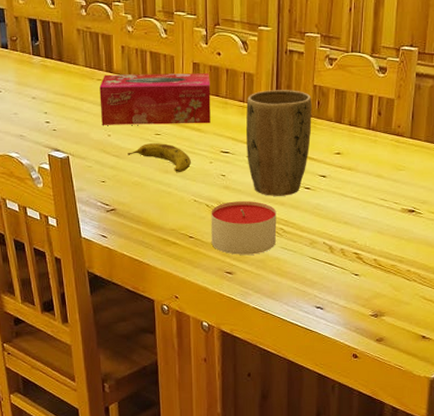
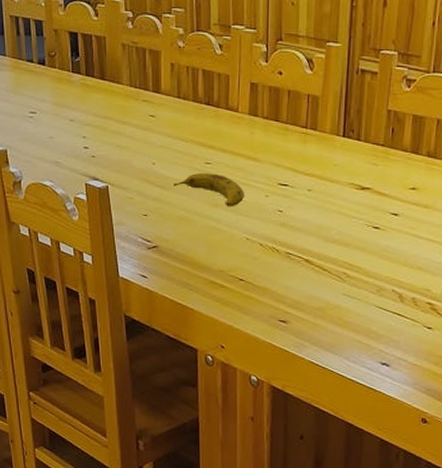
tissue box: present [99,73,211,125] -> none [144,95,269,152]
candle: present [211,201,277,255] -> none [264,240,340,301]
plant pot: present [246,90,312,196] -> none [308,115,385,236]

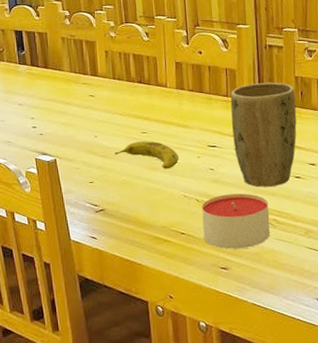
candle: none [264,240,340,301] -> present [201,193,270,249]
plant pot: none [308,115,385,236] -> present [230,82,297,187]

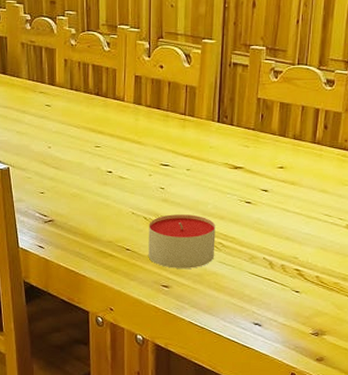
fruit: present [115,141,180,170] -> none [67,155,131,185]
plant pot: present [230,82,297,187] -> none [187,103,255,210]

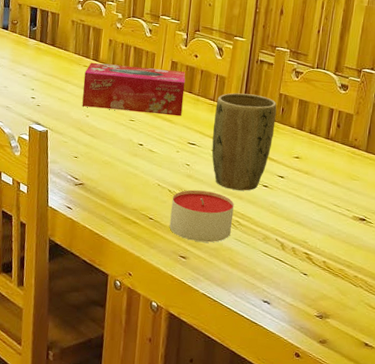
tissue box: none [41,86,152,137] -> present [82,62,186,117]
plant pot: none [187,103,255,210] -> present [211,93,277,191]

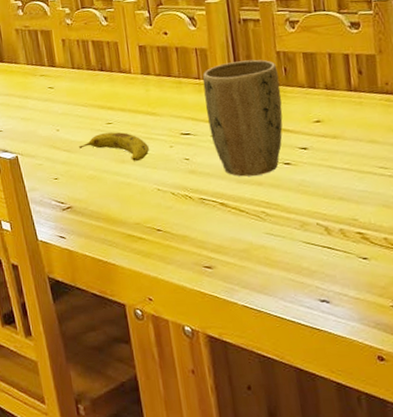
tissue box: present [82,62,186,117] -> none [43,54,166,121]
fruit: none [102,127,160,158] -> present [79,132,150,162]
candle: present [169,189,234,243] -> none [178,184,259,246]

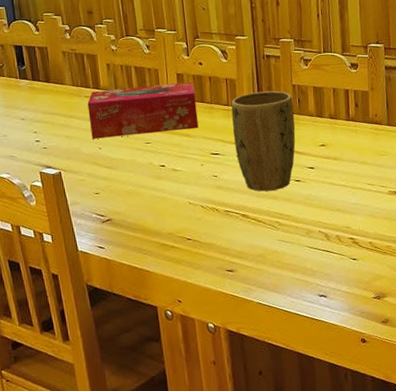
tissue box: none [43,54,166,121] -> present [87,82,199,139]
fruit: present [79,132,150,162] -> none [120,151,184,178]

